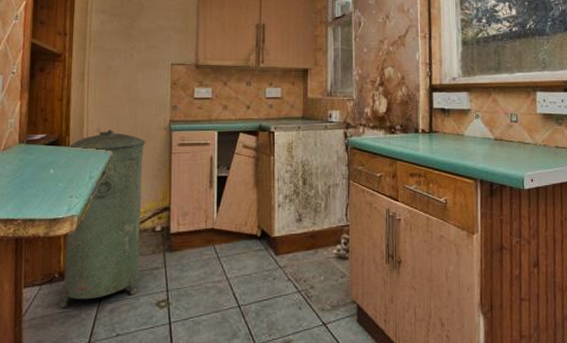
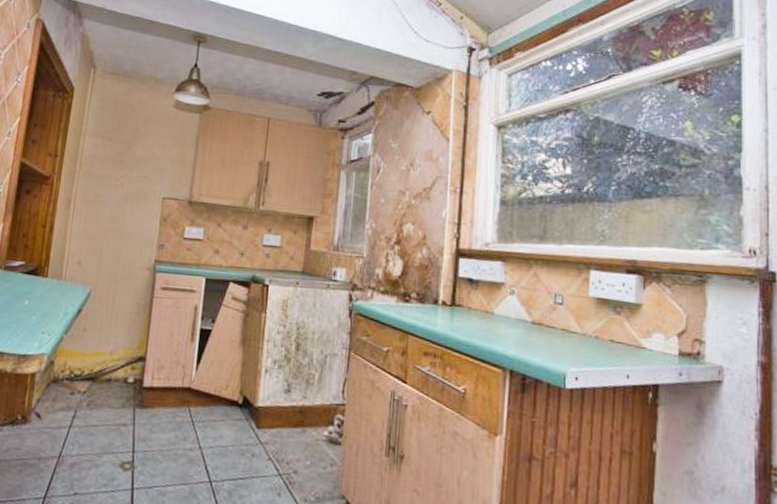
trash can: present [59,129,146,308] -> none [18,263,128,455]

